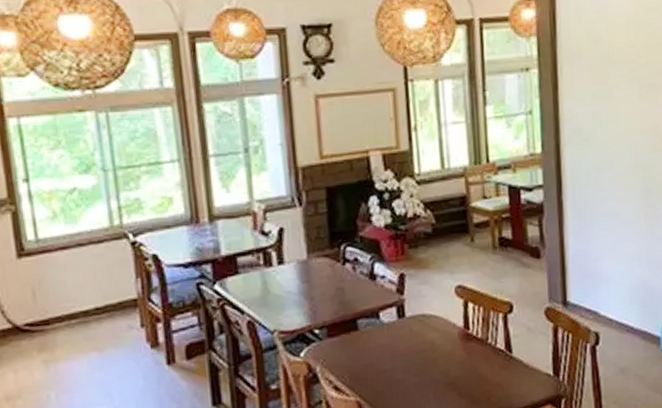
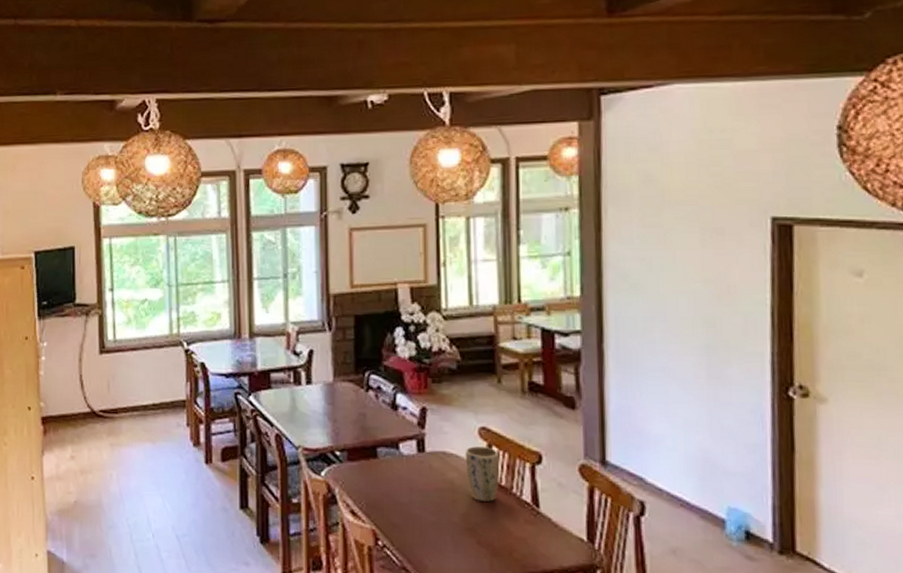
plant pot: none [443,304,477,356] -> present [465,446,500,502]

